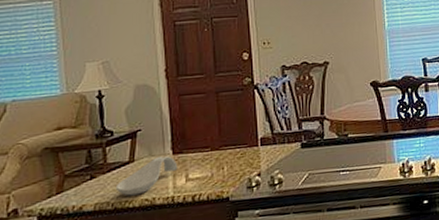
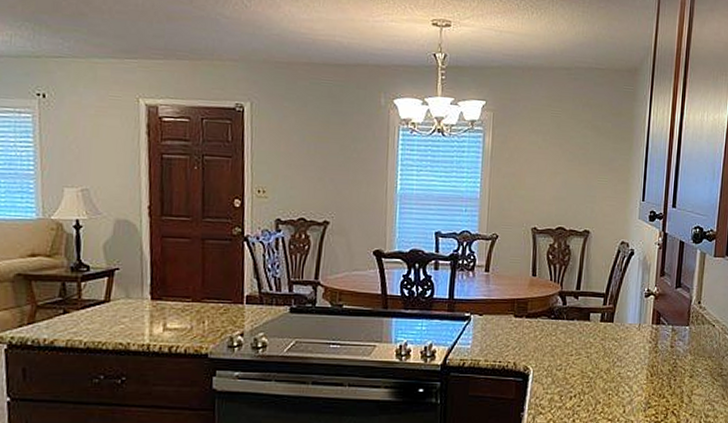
spoon rest: present [115,156,178,196] -> none [88,300,156,337]

